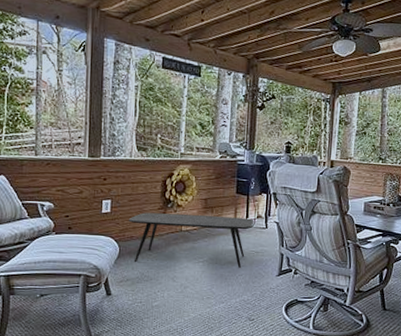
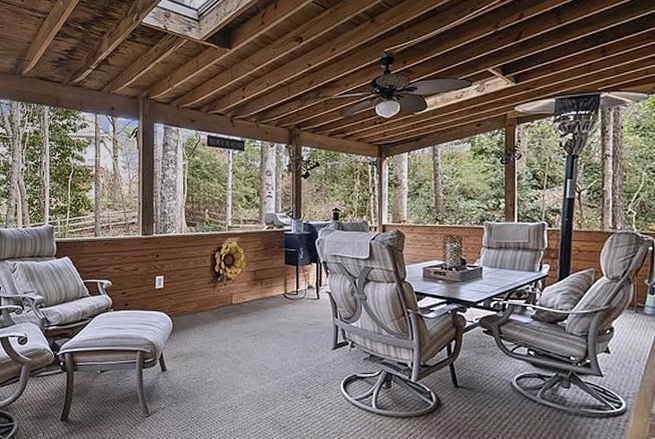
coffee table: present [128,212,254,269] -> none [180,287,305,342]

